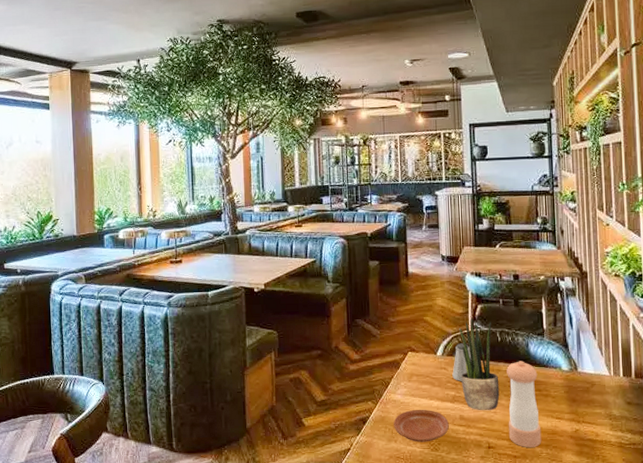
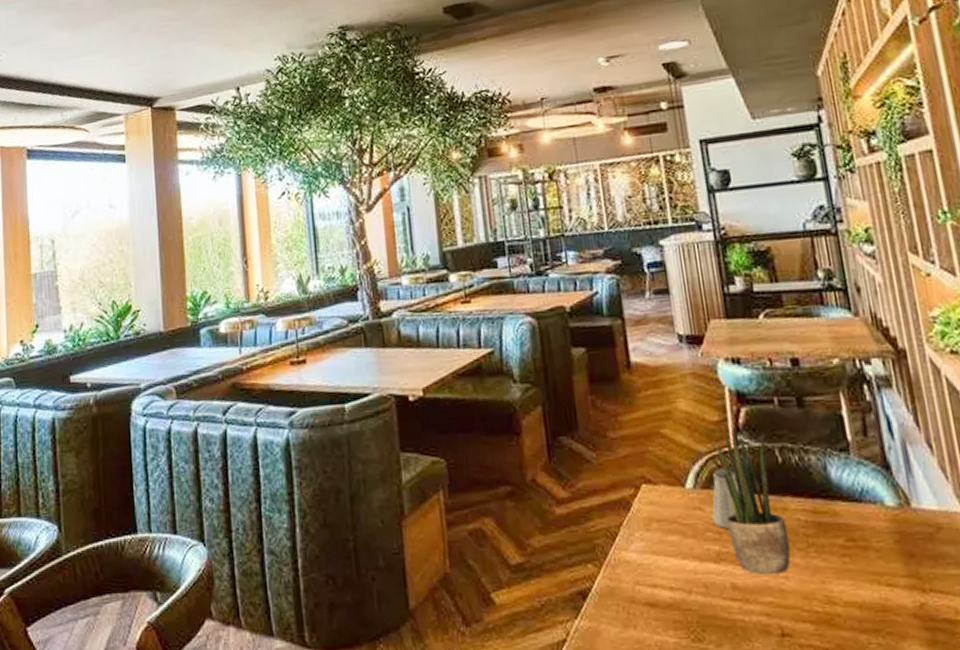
plate: present [394,409,449,442] -> none [629,574,716,628]
pepper shaker: present [506,361,542,447] -> none [796,493,867,634]

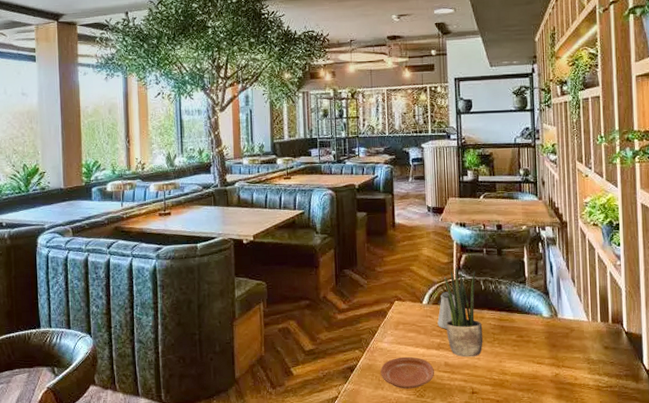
plate: none [629,574,716,628] -> present [380,356,434,389]

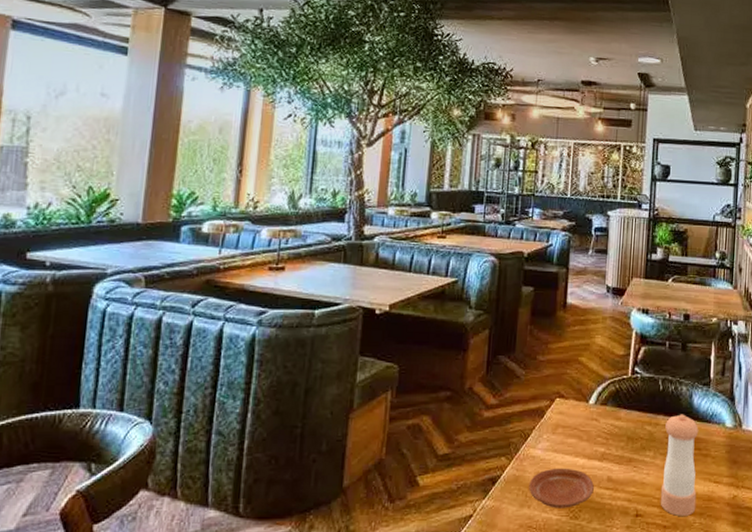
saltshaker: present [437,292,456,329] -> none [604,390,628,436]
potted plant: present [444,266,483,358] -> none [613,360,656,472]
pepper shaker: none [490,308,523,392] -> present [661,414,699,516]

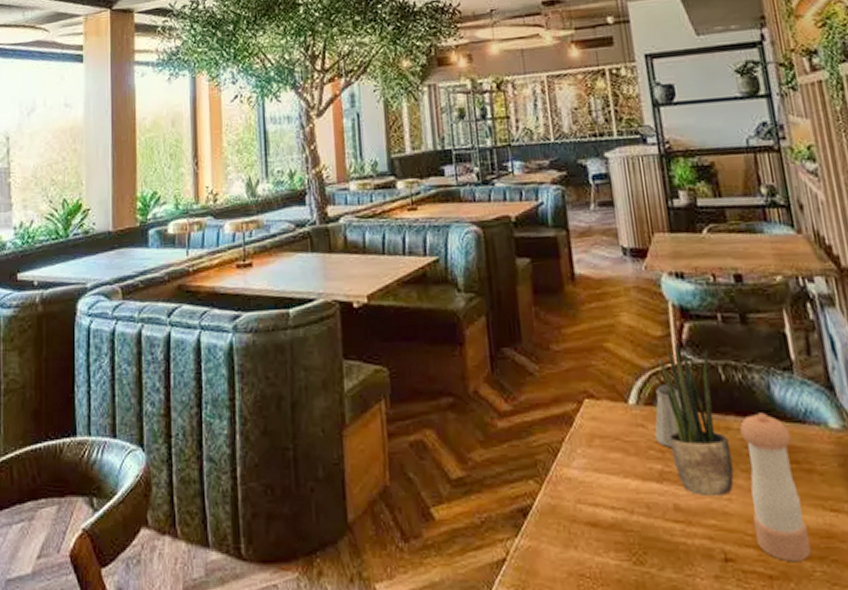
plate: present [529,468,594,508] -> none [570,493,659,550]
saltshaker: none [604,390,628,436] -> present [654,384,682,447]
potted plant: none [613,360,656,472] -> present [659,342,734,497]

